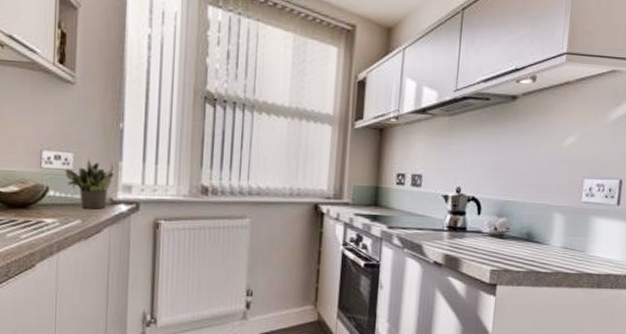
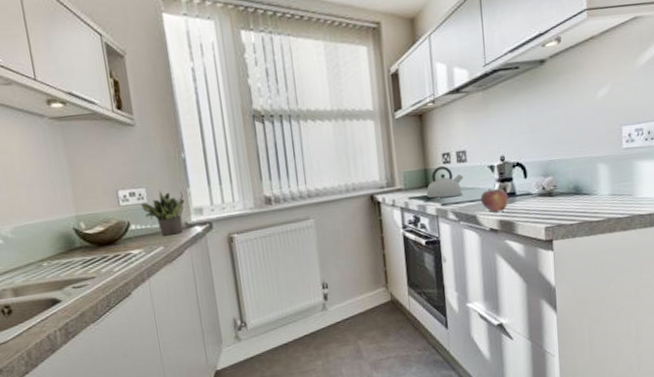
kettle: none [373,186,415,222] -> present [426,165,464,198]
fruit: none [429,219,459,245] -> present [480,188,509,212]

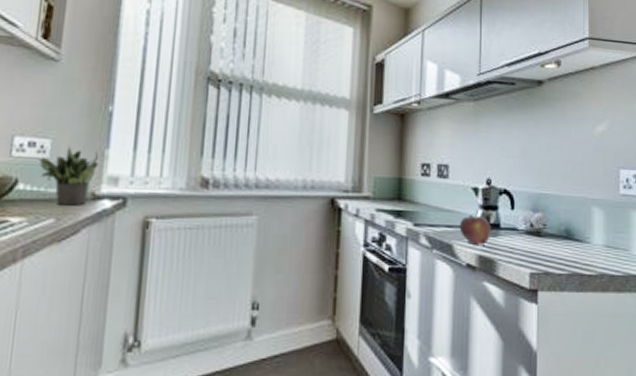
kettle: present [426,165,464,198] -> none [397,177,443,218]

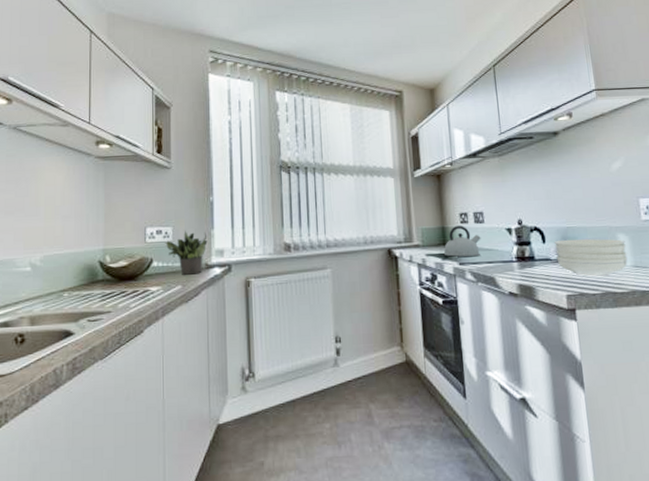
kettle: none [397,177,443,218] -> present [443,225,481,257]
fruit: present [459,215,492,245] -> none [498,251,528,276]
bowl: none [524,207,601,254] -> present [554,238,628,277]

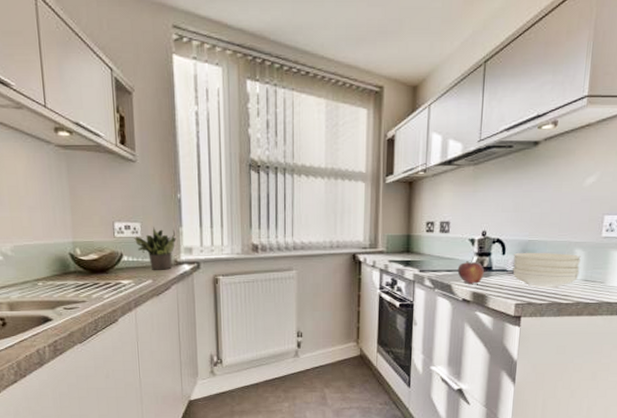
kettle: present [443,225,481,257] -> none [406,233,444,265]
fruit: none [498,251,528,276] -> present [457,261,485,284]

